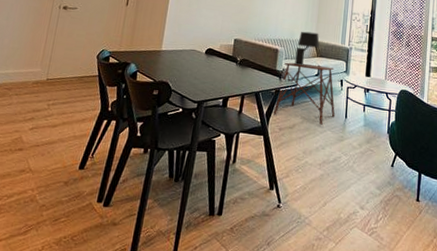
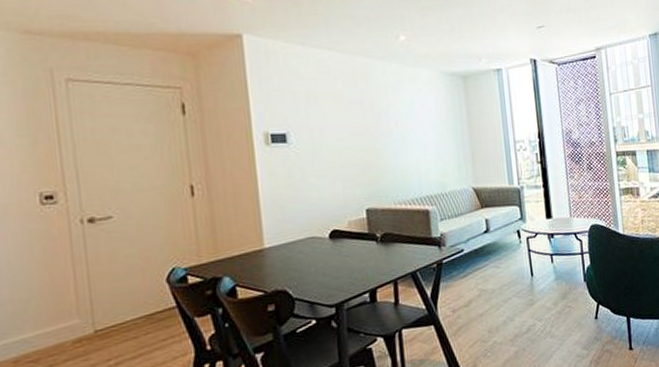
side table: present [274,62,336,125] -> none [440,217,519,295]
table lamp: present [293,31,320,67] -> none [452,177,482,226]

